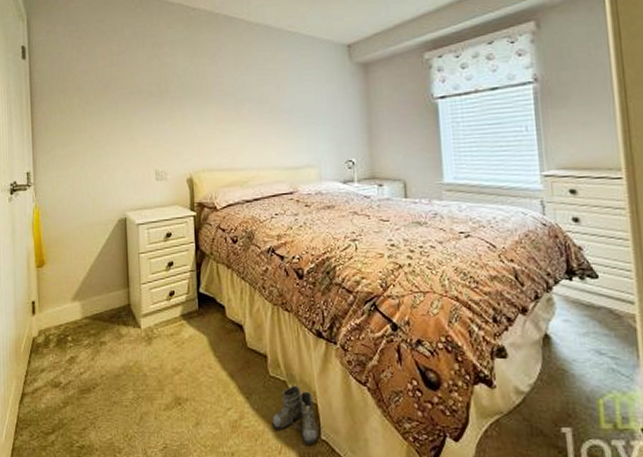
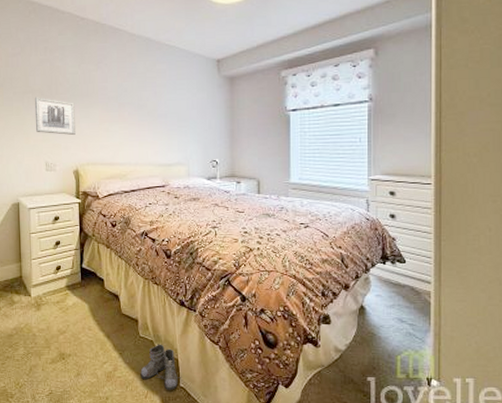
wall art: none [142,97,188,139] -> present [34,97,76,135]

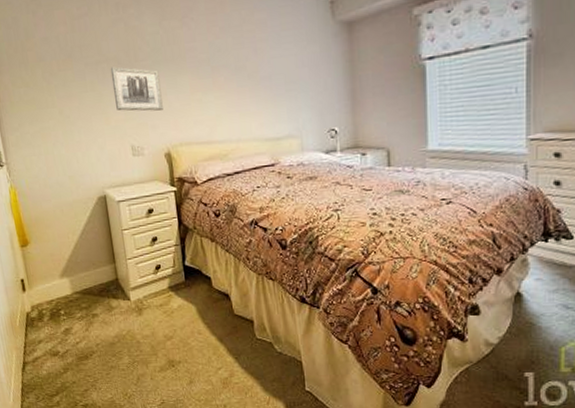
boots: present [140,344,182,390] -> none [260,345,308,395]

